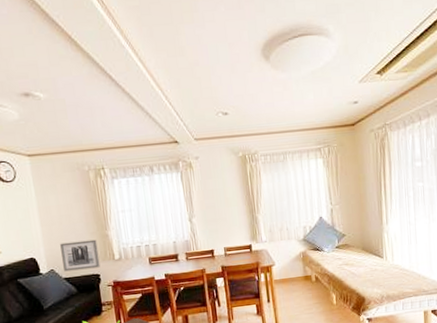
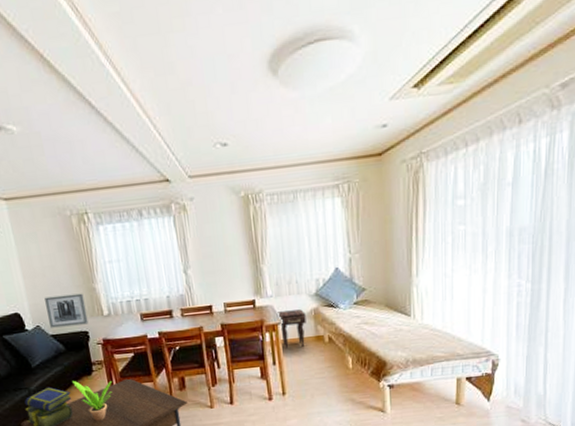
nightstand: none [270,253,296,288] -> present [276,309,306,349]

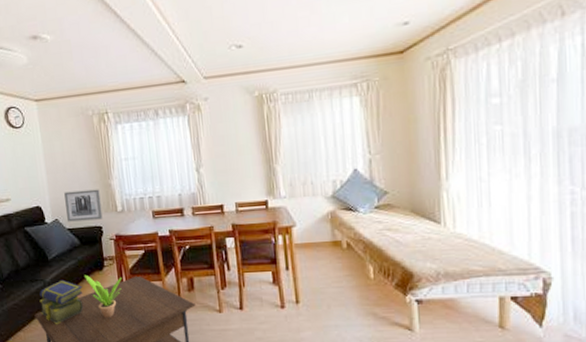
nightstand: present [276,309,306,349] -> none [290,212,322,253]

